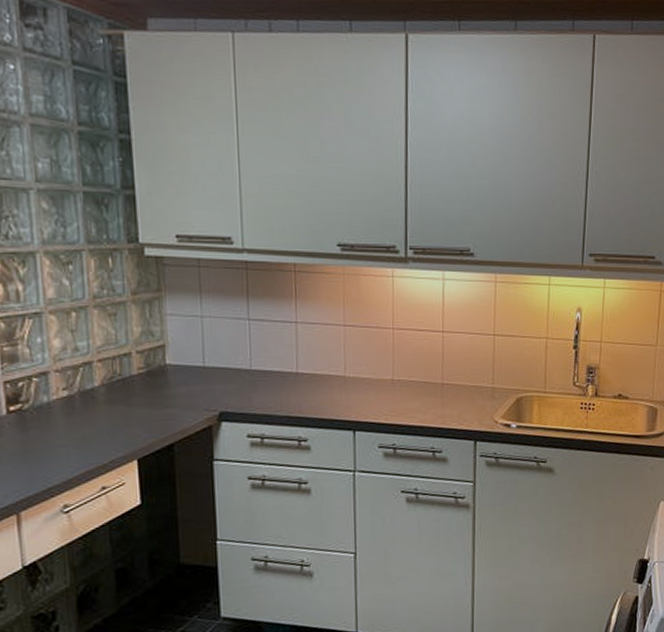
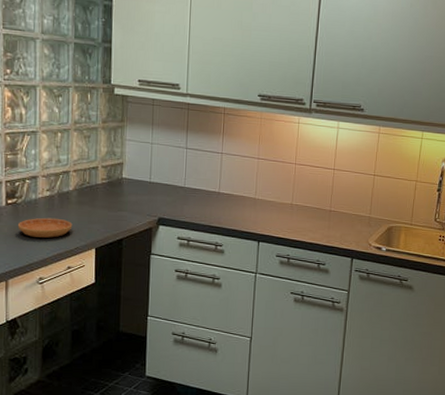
saucer: none [26,424,104,453] -> present [17,217,73,238]

